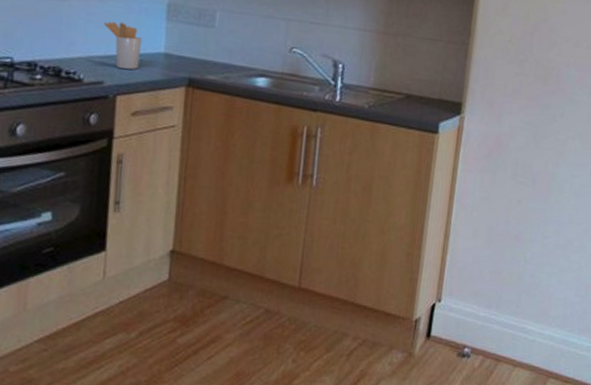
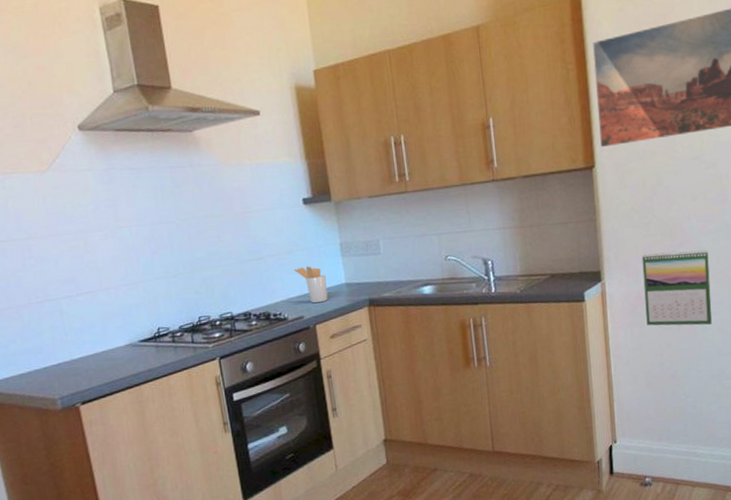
calendar: none [500,94,581,188] -> present [642,249,712,326]

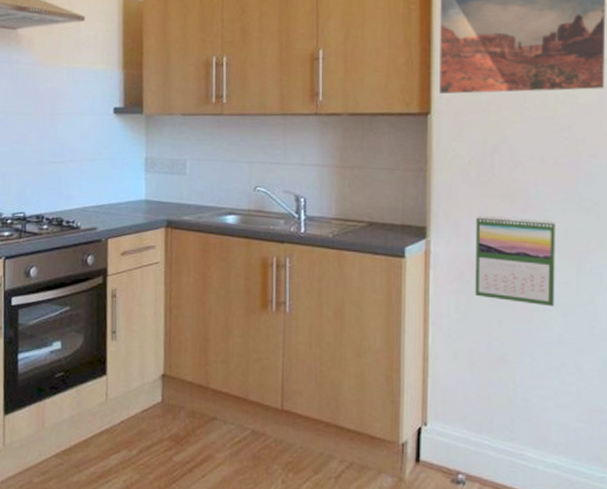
utensil holder: present [294,266,328,303] -> none [94,176,126,216]

